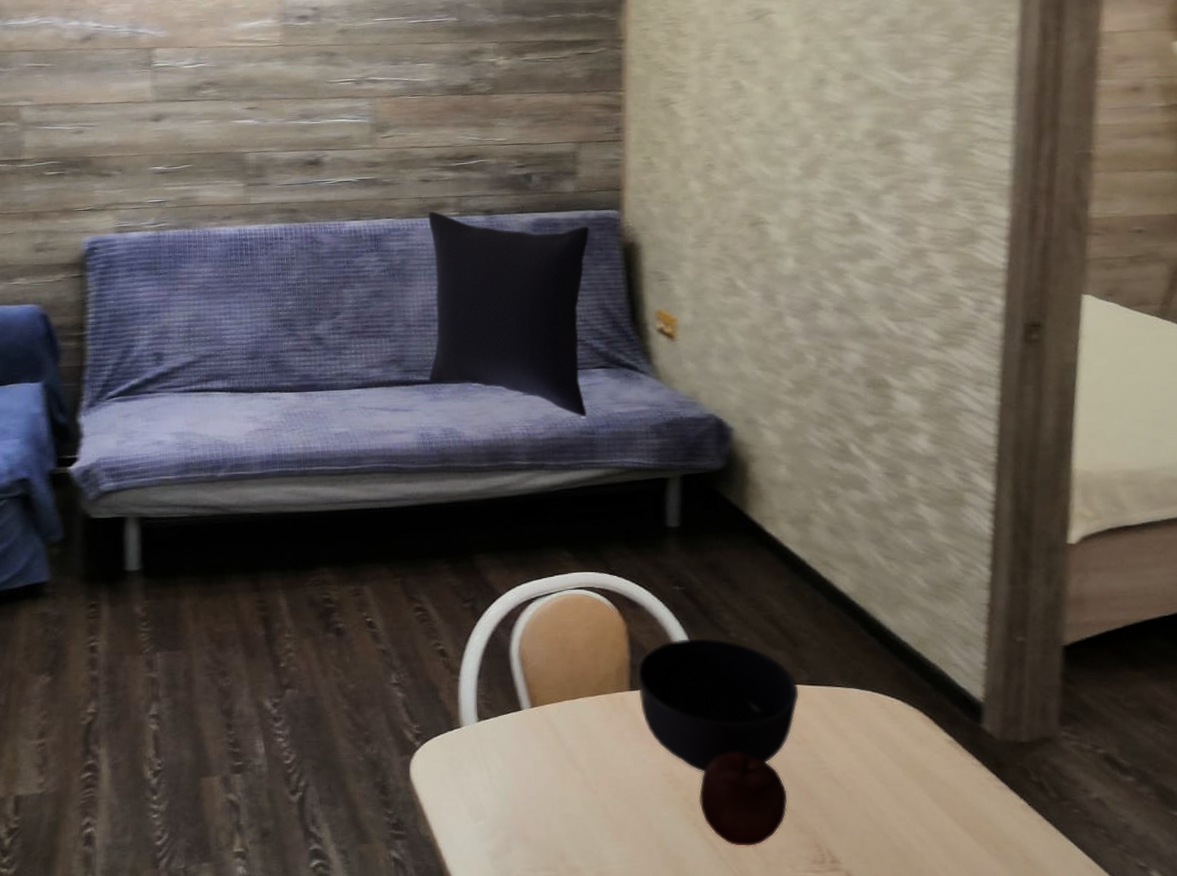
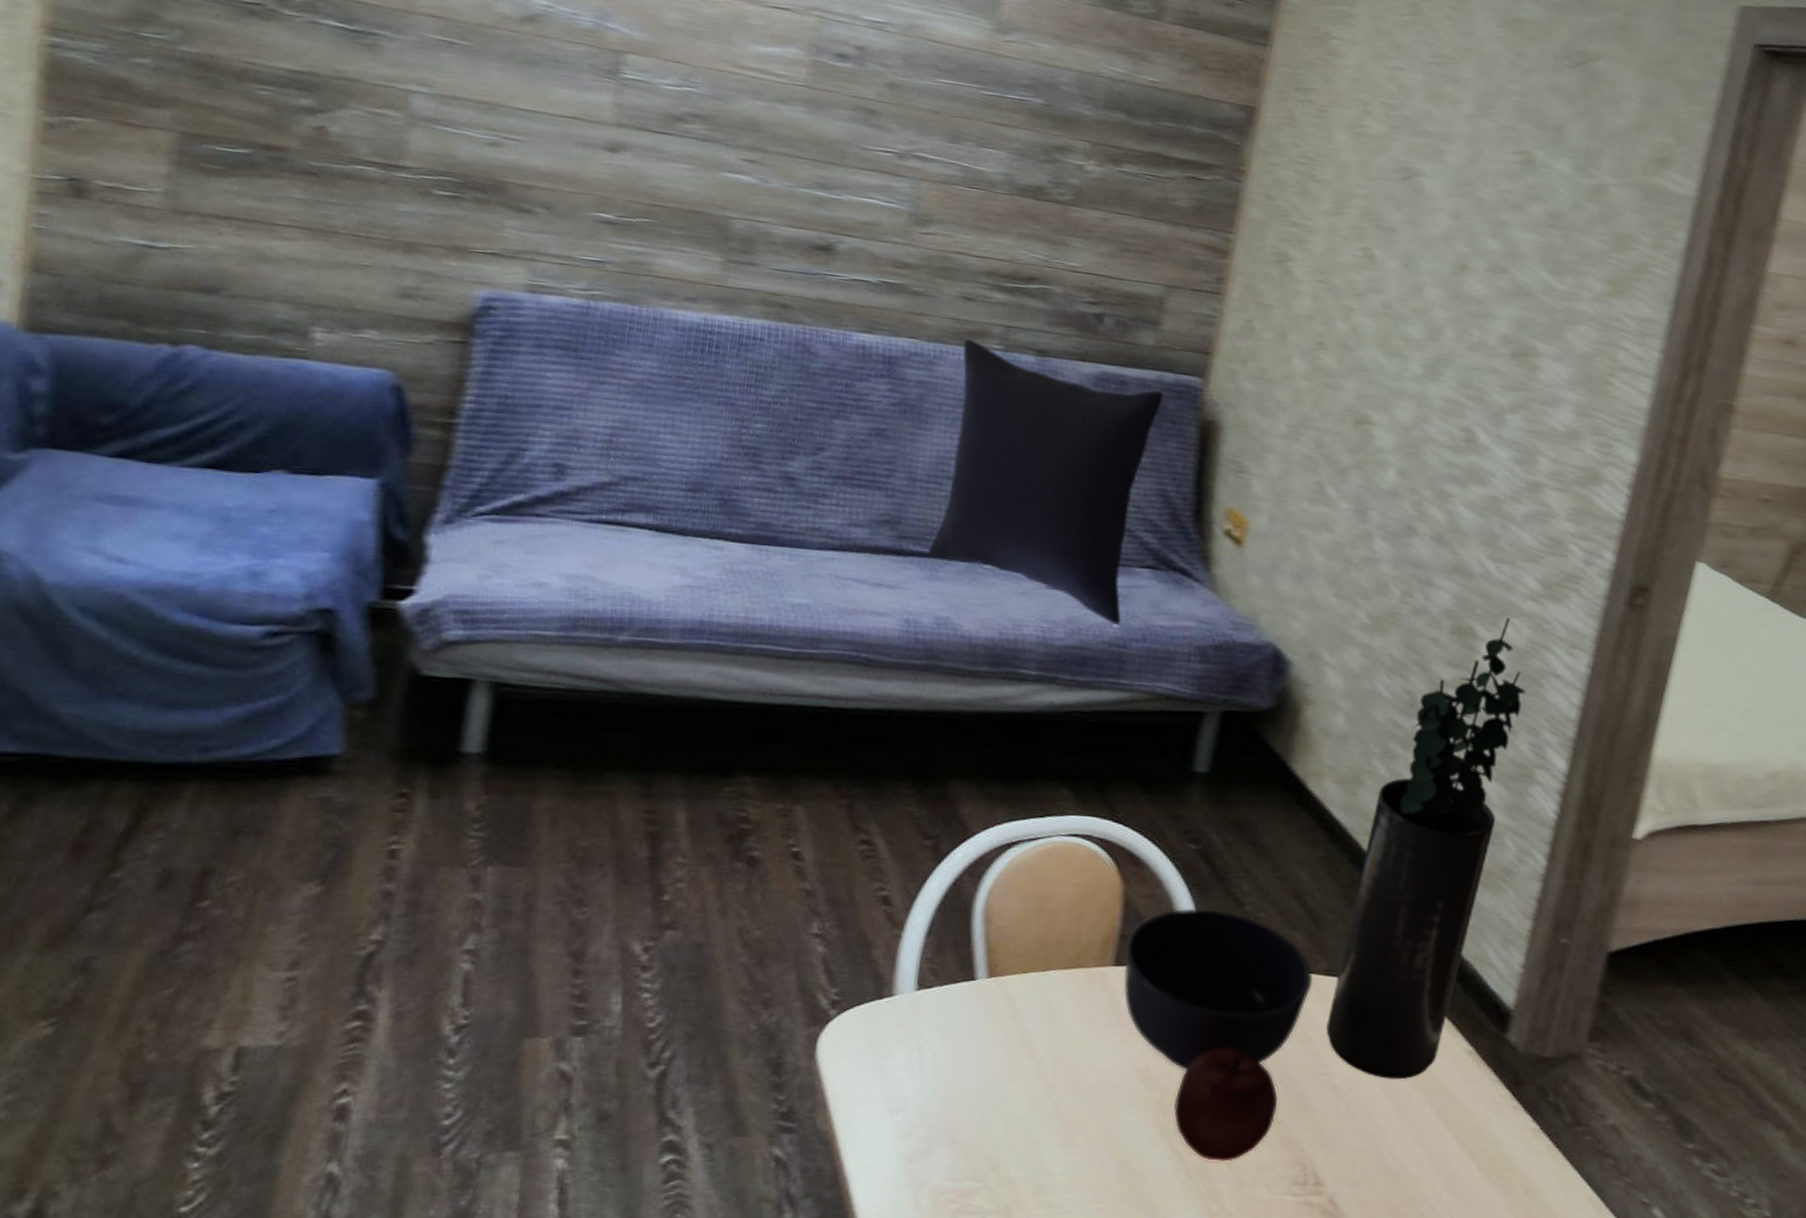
vase: none [817,366,944,770] -> present [1326,617,1527,1080]

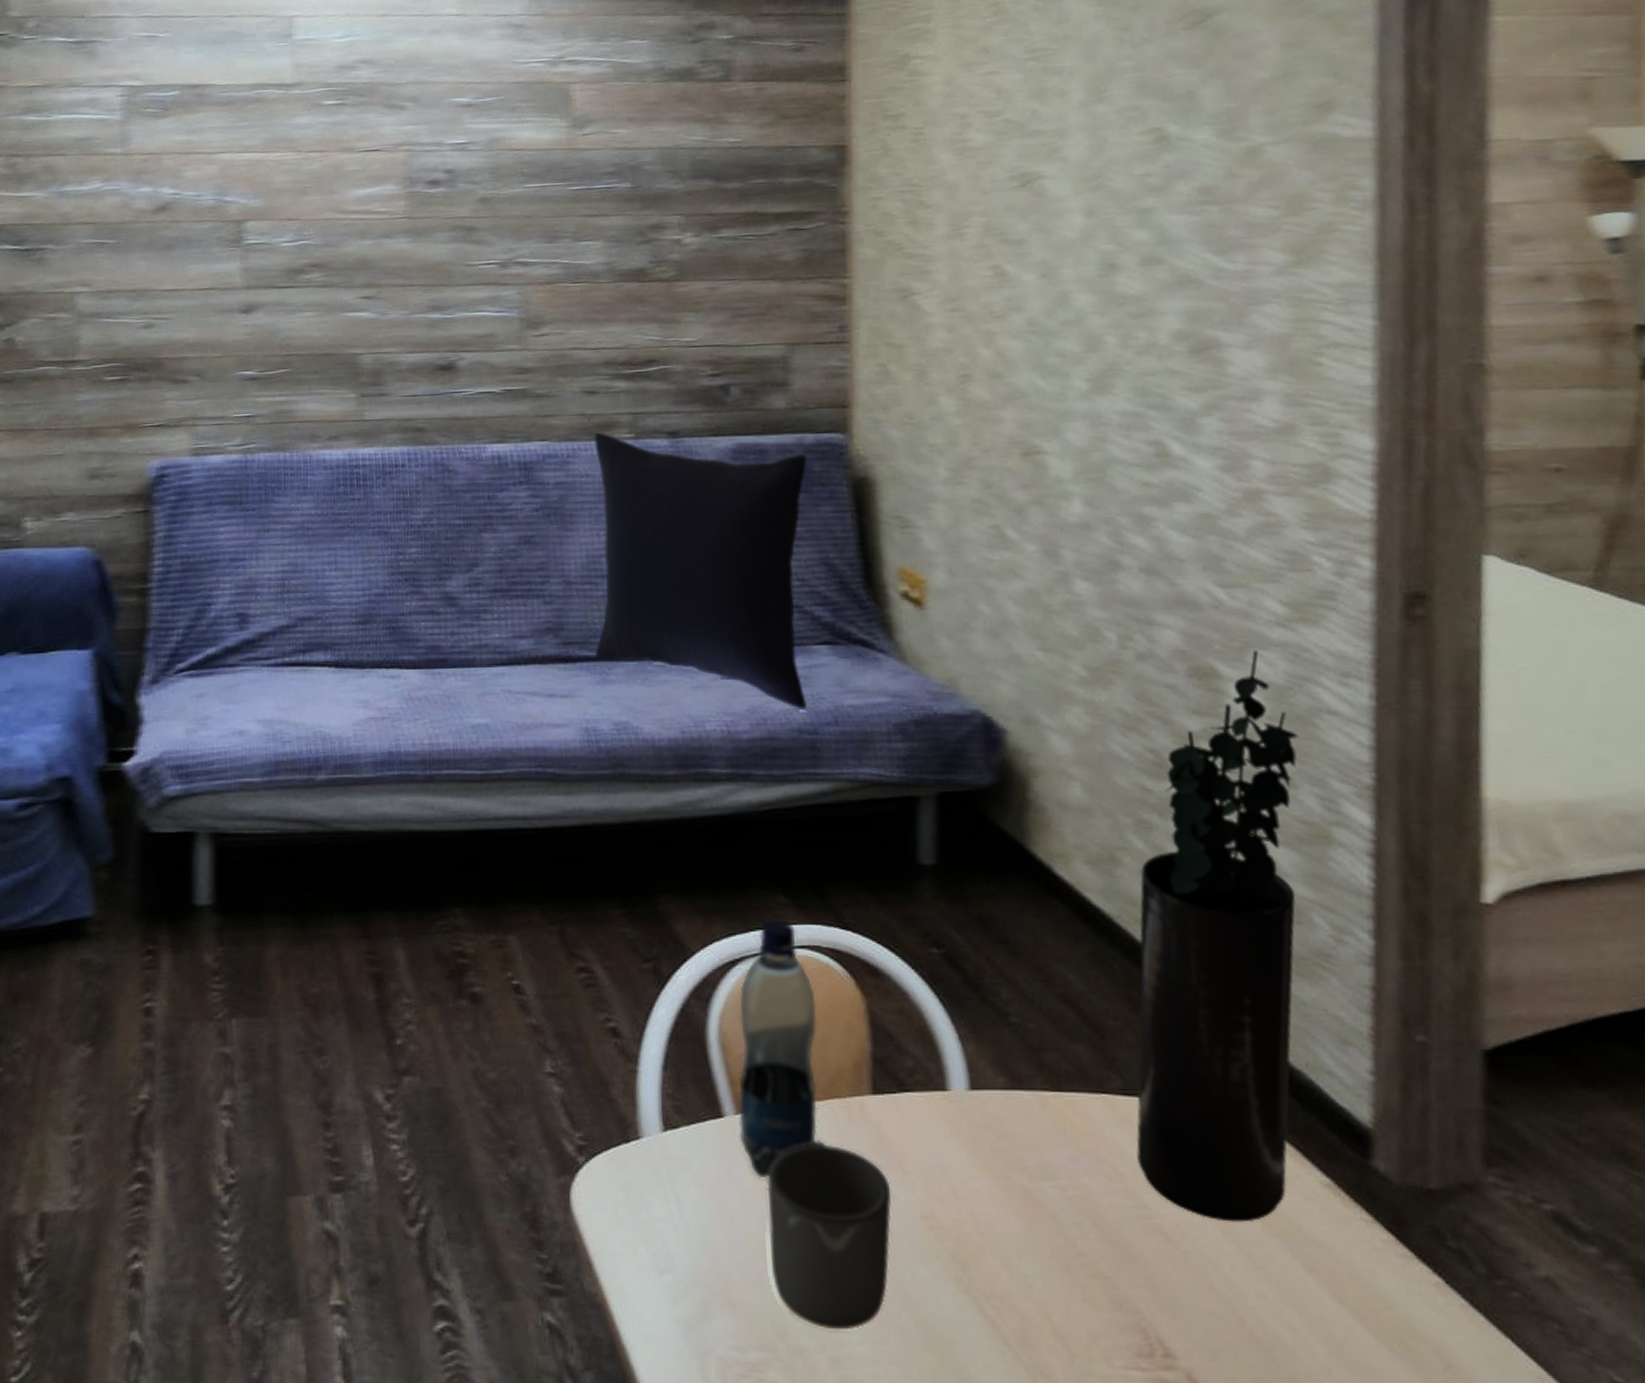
bottle: none [986,808,1080,1035] -> present [738,919,818,1179]
mug: none [995,1003,1115,1164] -> present [767,1140,892,1330]
bowl: present [1124,908,1314,1070] -> none [880,1022,1110,1216]
fruit: present [1174,1048,1279,1162] -> none [973,1188,1098,1328]

